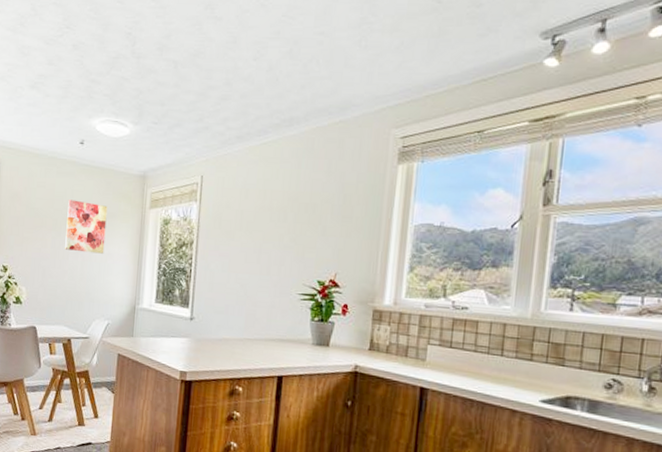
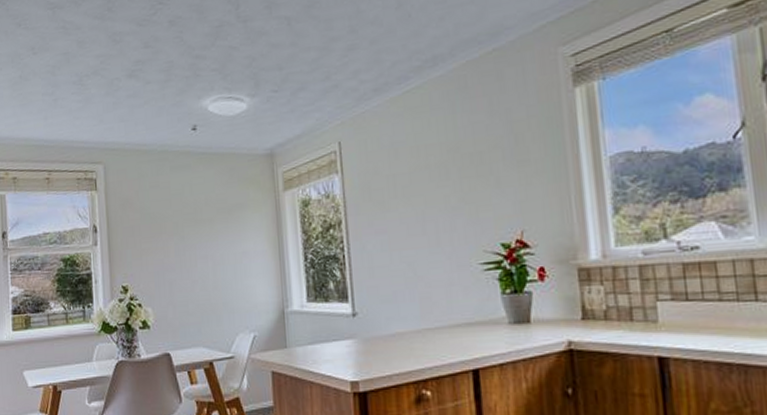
wall art: present [65,199,108,254] -> none [188,195,238,256]

